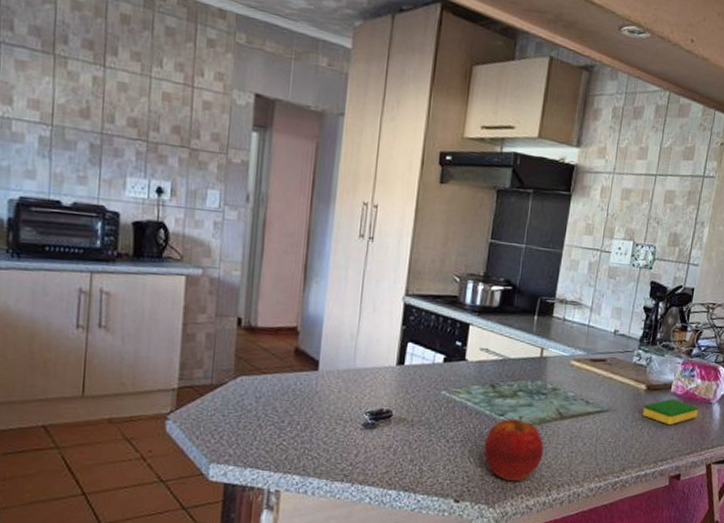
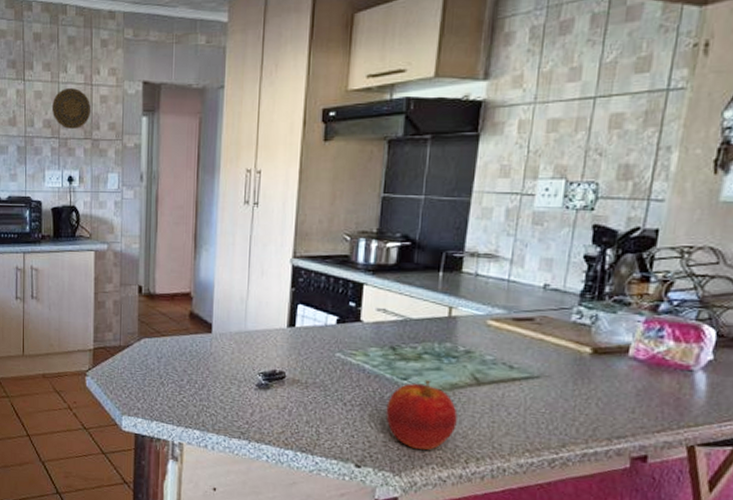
decorative plate: none [139,84,191,134] -> present [51,87,92,129]
dish sponge: present [642,399,699,425] -> none [587,364,672,396]

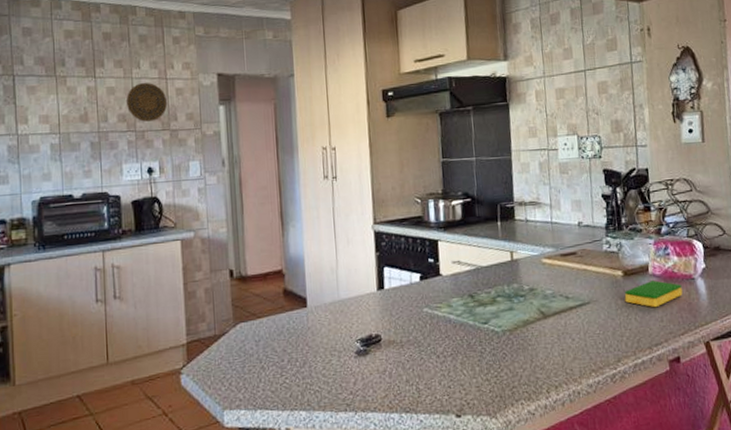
apple: present [386,380,458,450] -> none [474,320,535,388]
dish sponge: none [587,364,672,396] -> present [624,280,683,308]

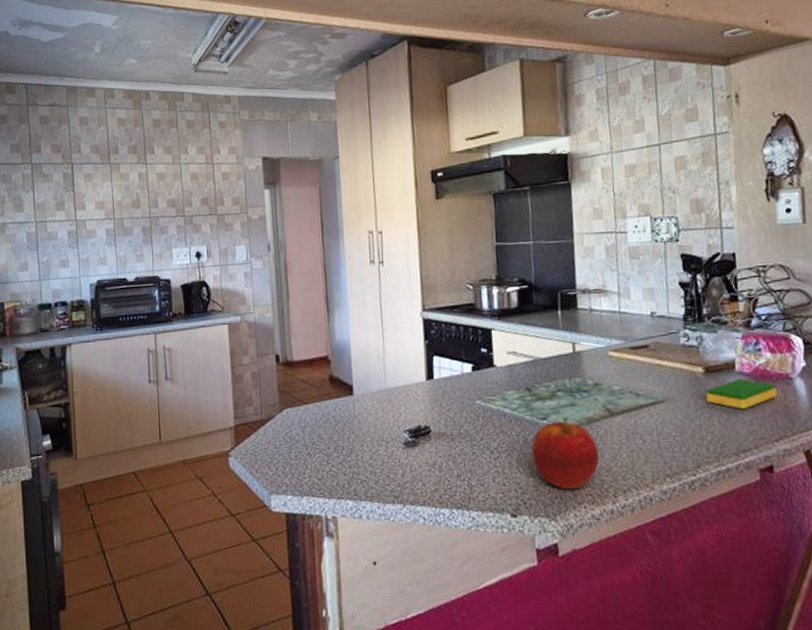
decorative plate: present [125,82,168,122] -> none [174,167,215,207]
apple: none [474,320,535,388] -> present [531,417,600,489]

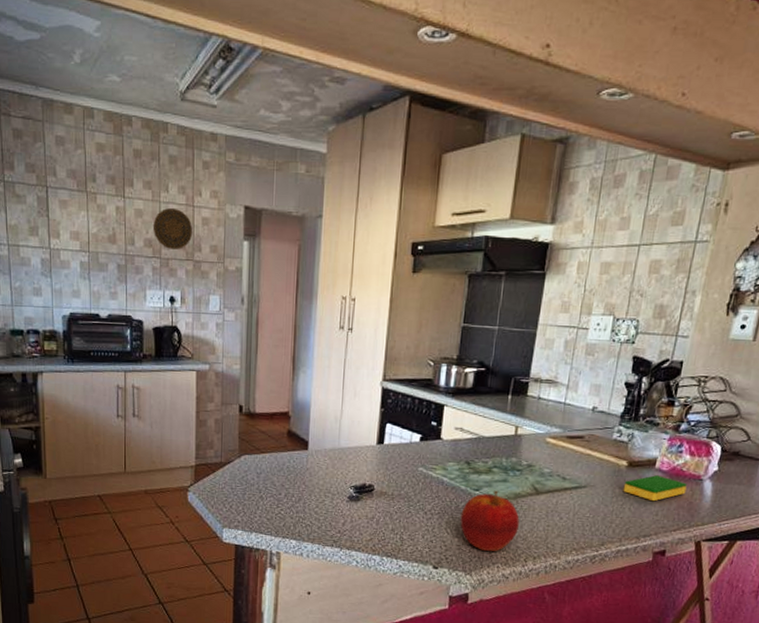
decorative plate: none [174,167,215,207] -> present [152,207,193,250]

